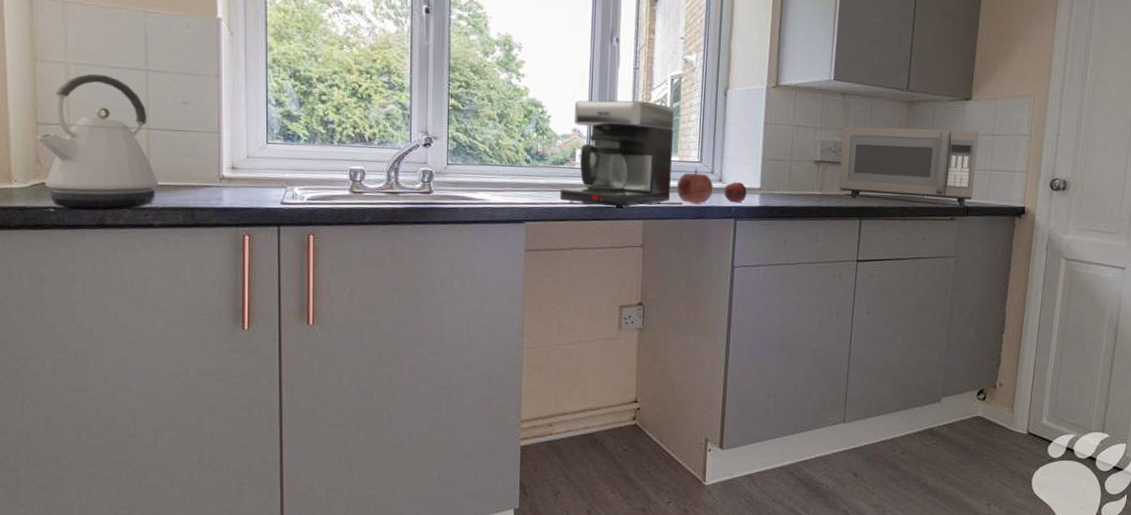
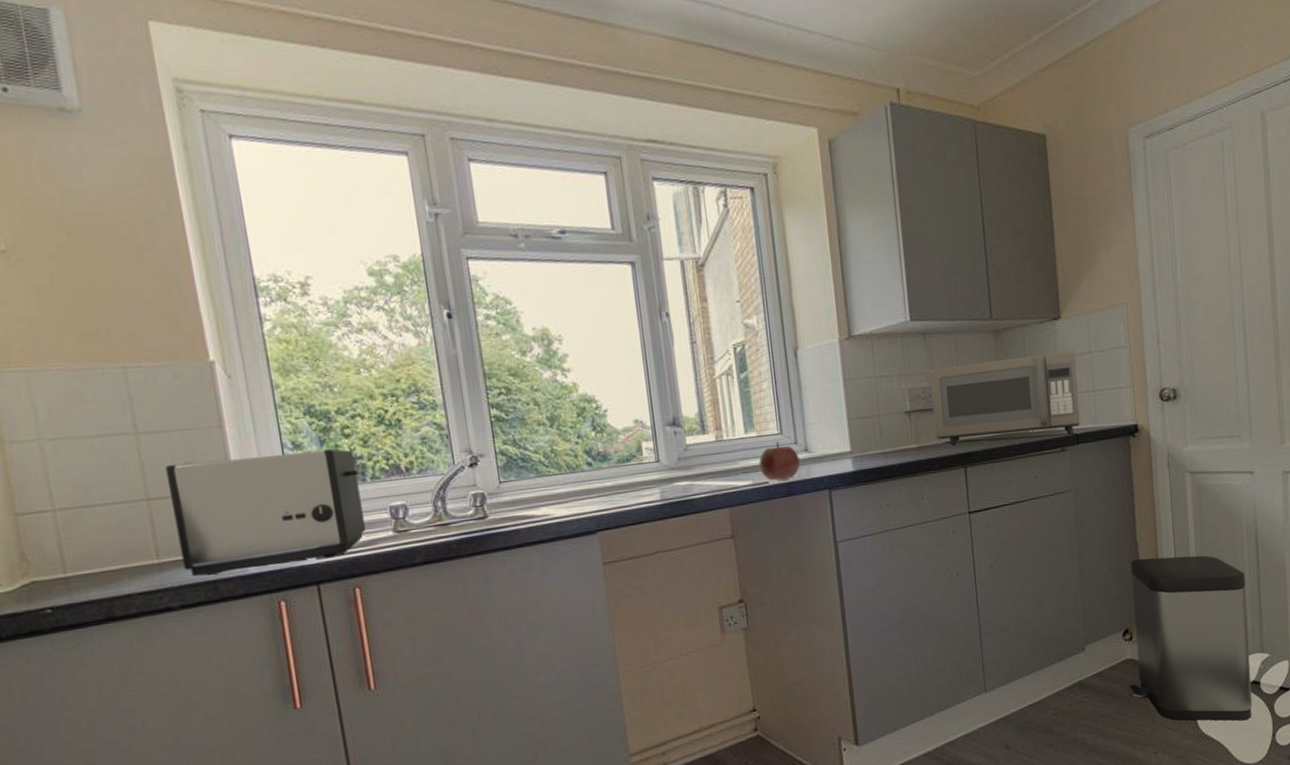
kettle: present [36,73,158,211] -> none [16,446,170,607]
toaster: none [166,102,329,204] -> present [165,448,367,577]
coffee maker: present [559,100,674,207] -> none [630,377,754,502]
fruit: present [724,182,747,203] -> none [811,448,838,473]
pedal bin: none [970,328,1100,490] -> present [1124,555,1253,721]

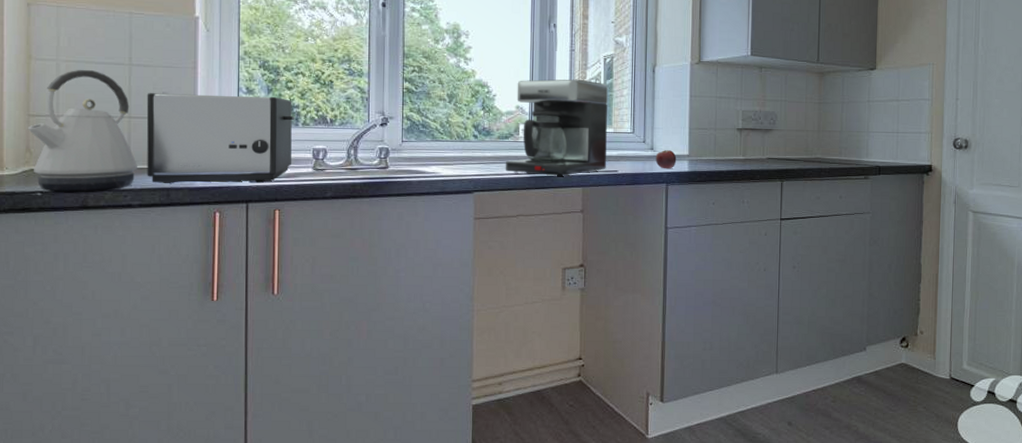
kettle: none [16,446,170,607] -> present [27,69,137,193]
coffee maker: none [630,377,754,502] -> present [505,79,608,176]
fruit: present [758,441,800,481] -> none [612,138,646,171]
fruit: none [811,448,838,473] -> present [655,150,677,169]
microwave: present [929,351,1080,444] -> none [760,96,885,165]
pedal bin: present [1124,555,1253,721] -> none [897,279,1012,433]

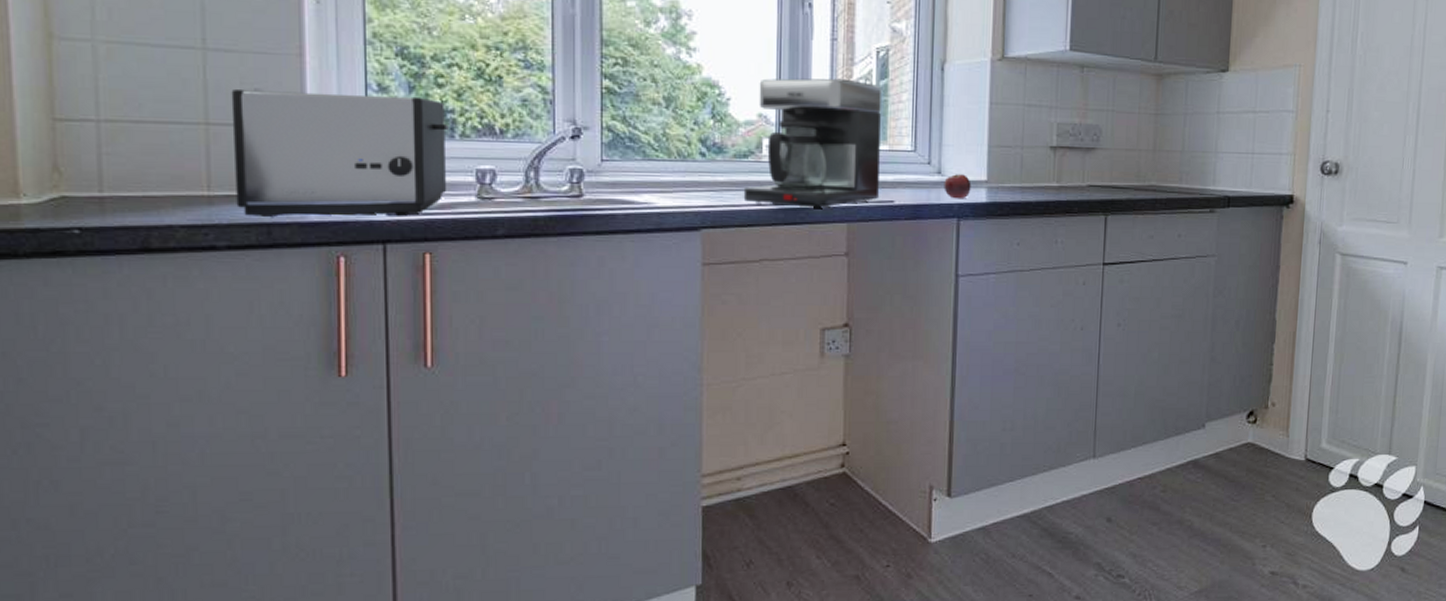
kettle: present [27,69,137,193] -> none [52,54,222,231]

